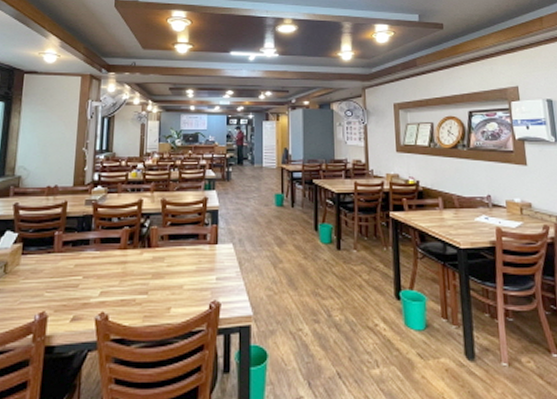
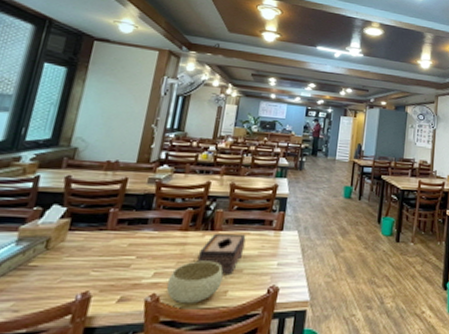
bowl: none [113,278,165,322] -> present [166,260,224,304]
tissue box: none [138,249,182,291] -> present [197,233,246,274]

